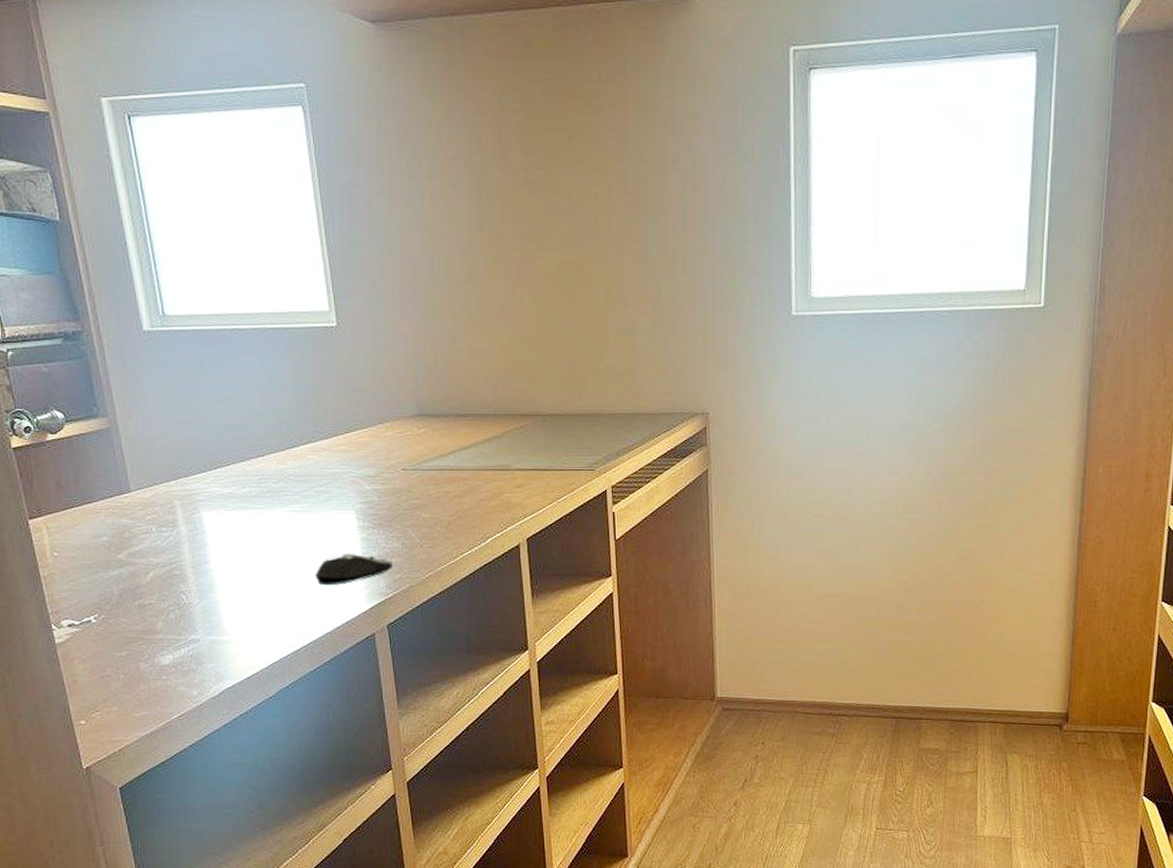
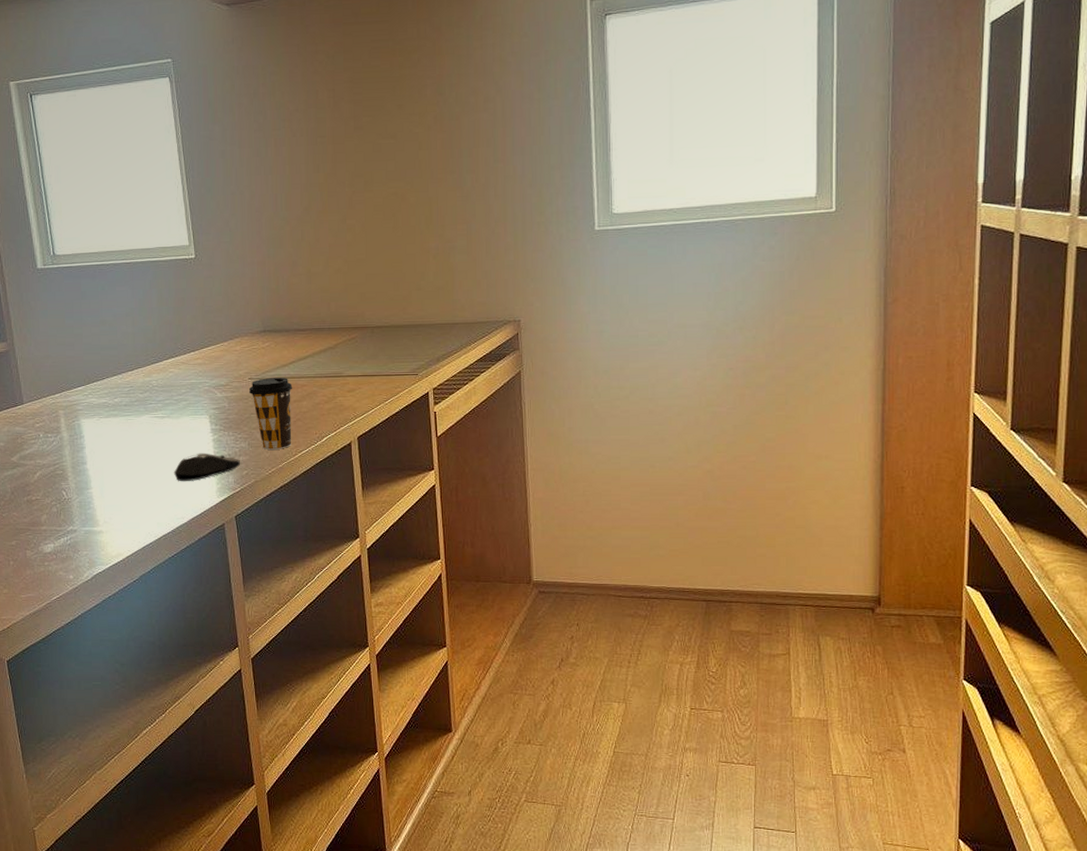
coffee cup: none [401,468,453,551] -> present [248,377,293,450]

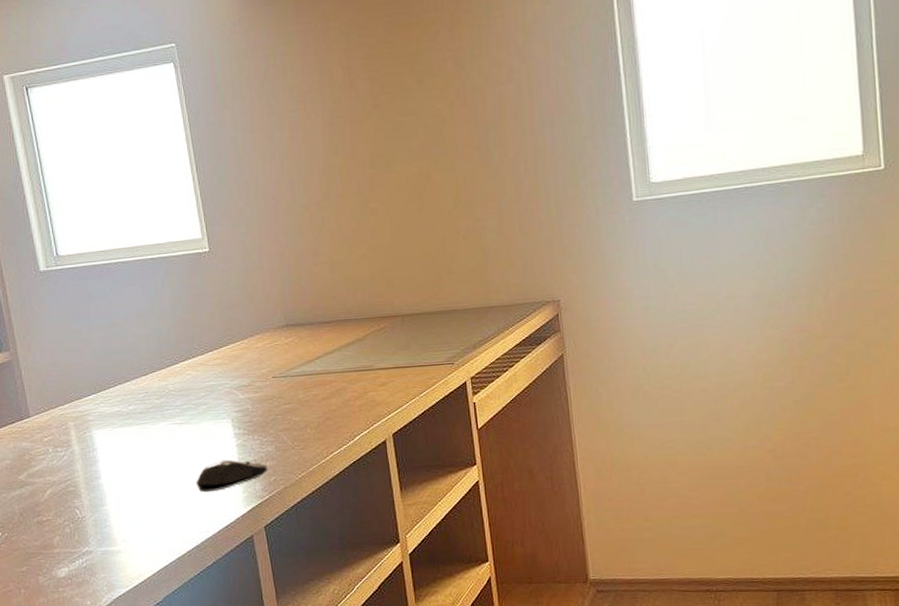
coffee cup: present [248,377,293,450] -> none [273,373,322,453]

